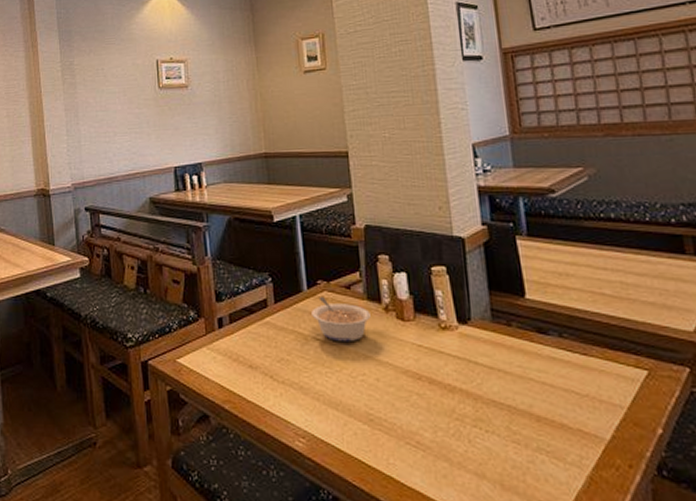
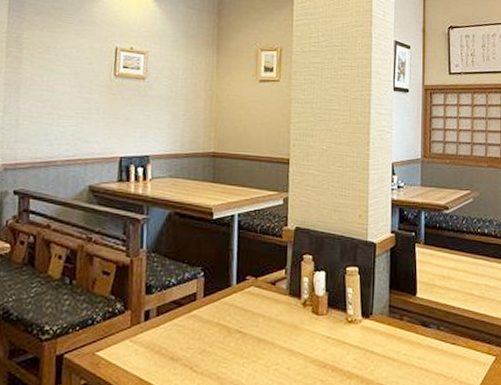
legume: present [311,296,371,342] -> none [237,291,290,334]

